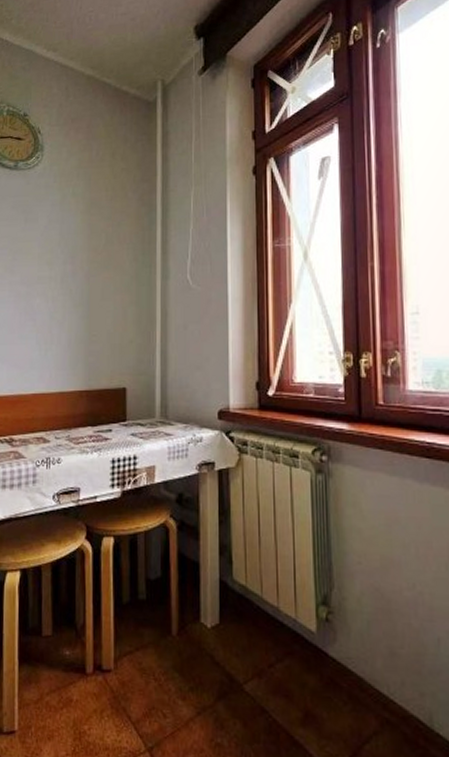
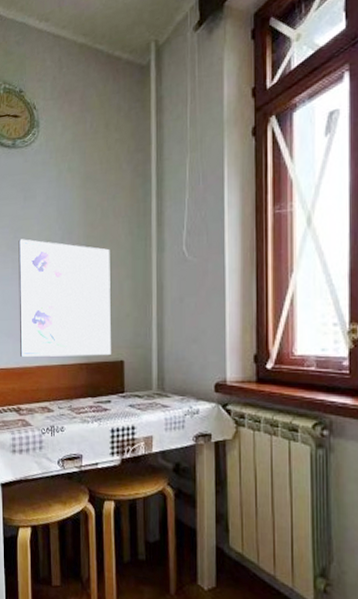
wall art: none [14,261,114,384] -> present [18,239,111,357]

